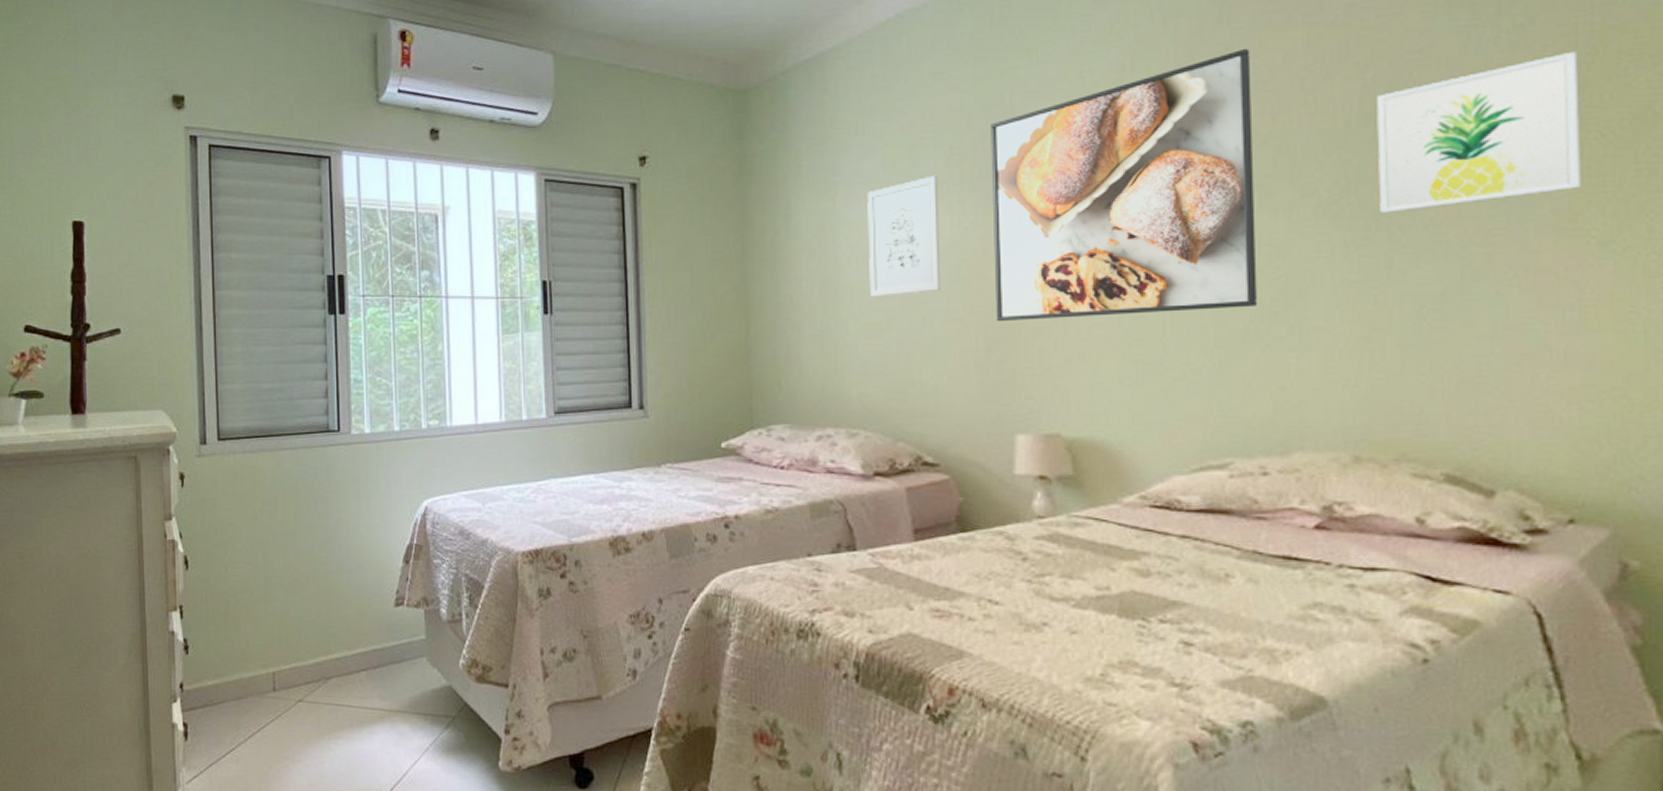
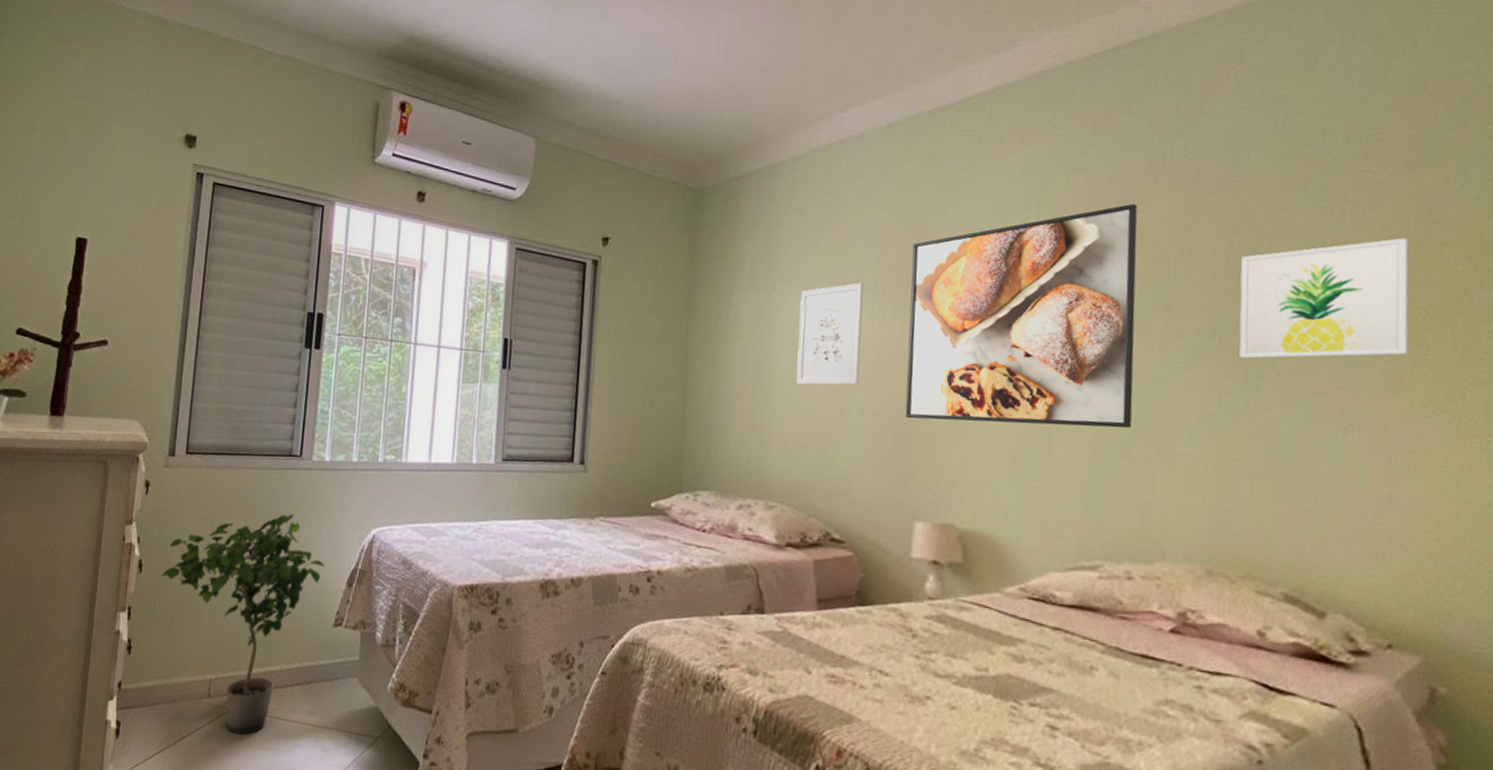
potted plant: none [209,493,379,726] -> present [161,514,325,735]

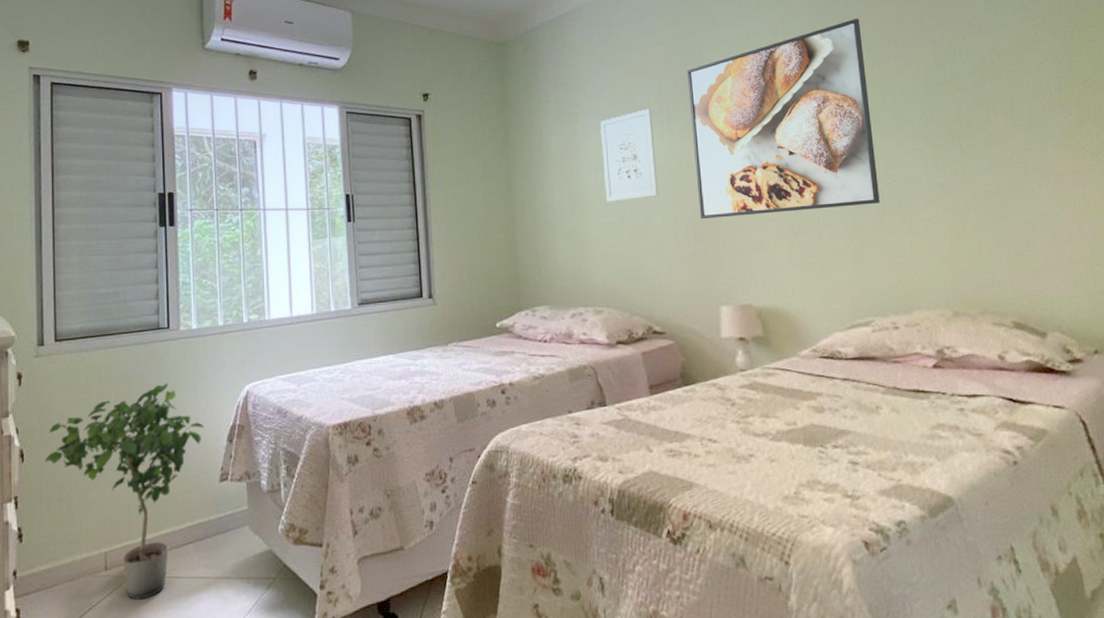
wall art: present [1239,237,1409,359] -> none [944,24,1075,135]

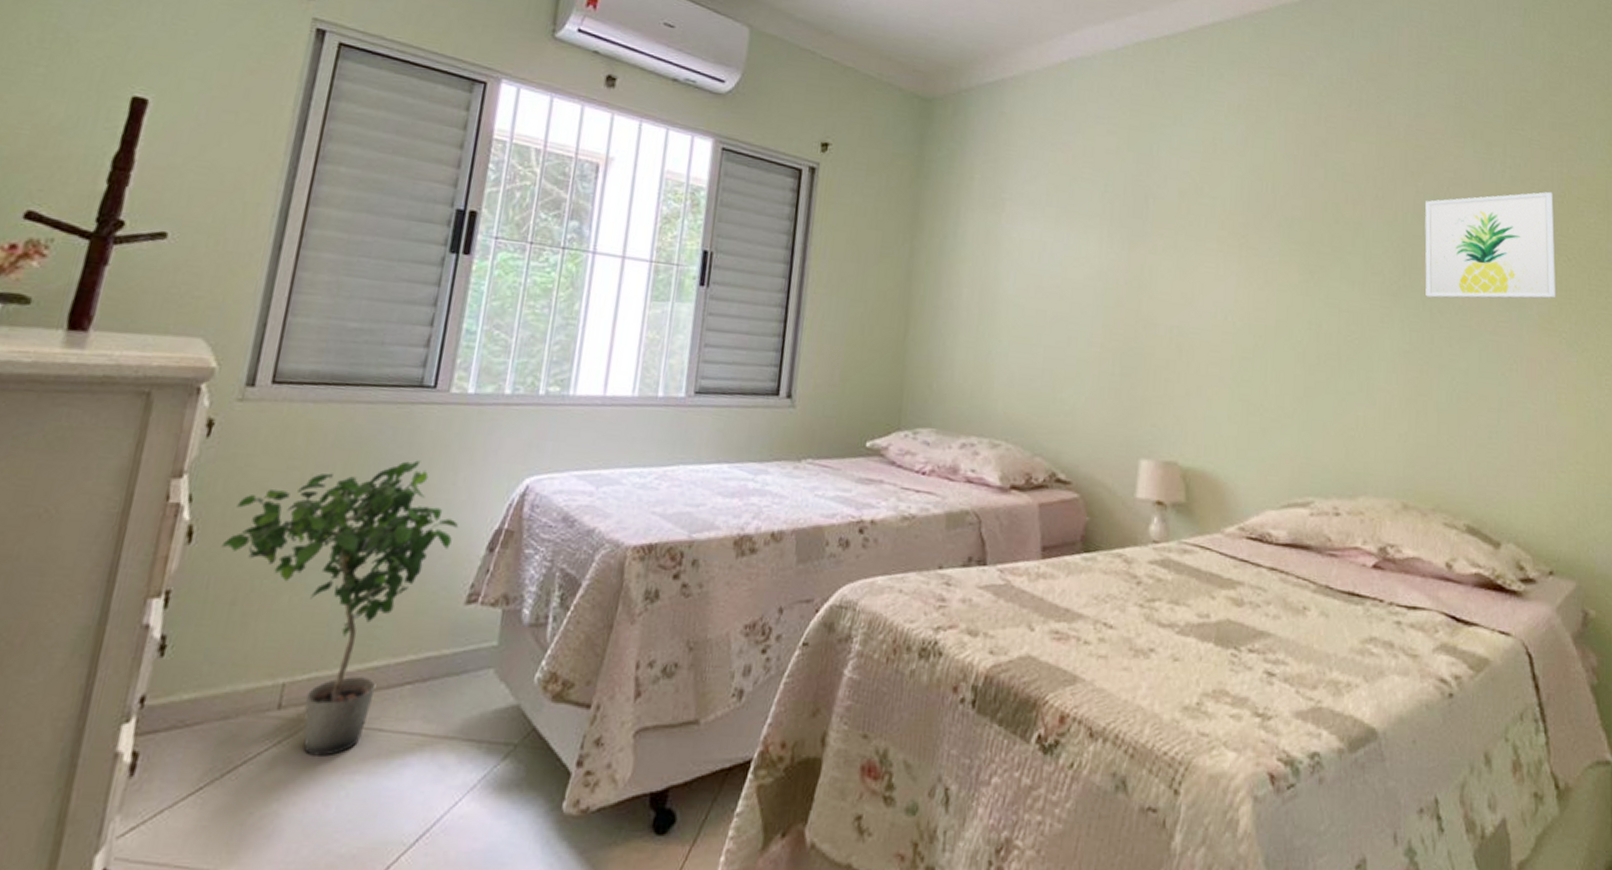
wall art: present [600,108,658,202] -> none [1024,207,1092,315]
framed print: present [687,18,880,220] -> none [1131,144,1339,363]
wall art: none [944,24,1075,135] -> present [1425,191,1555,299]

